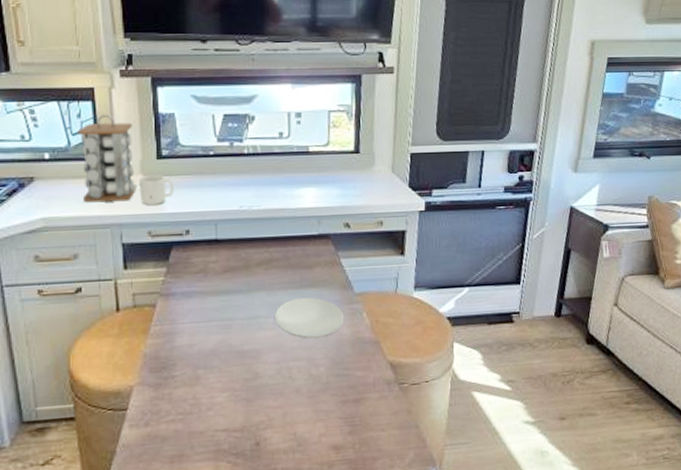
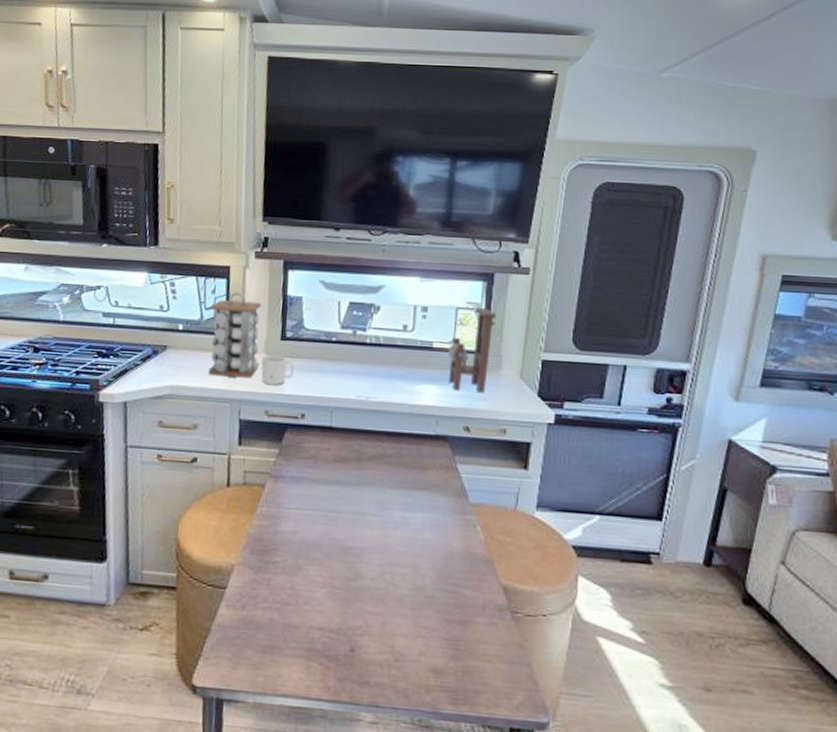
plate: present [275,297,345,339] -> none [383,499,457,546]
paper towel holder: none [323,108,367,191] -> present [448,307,497,393]

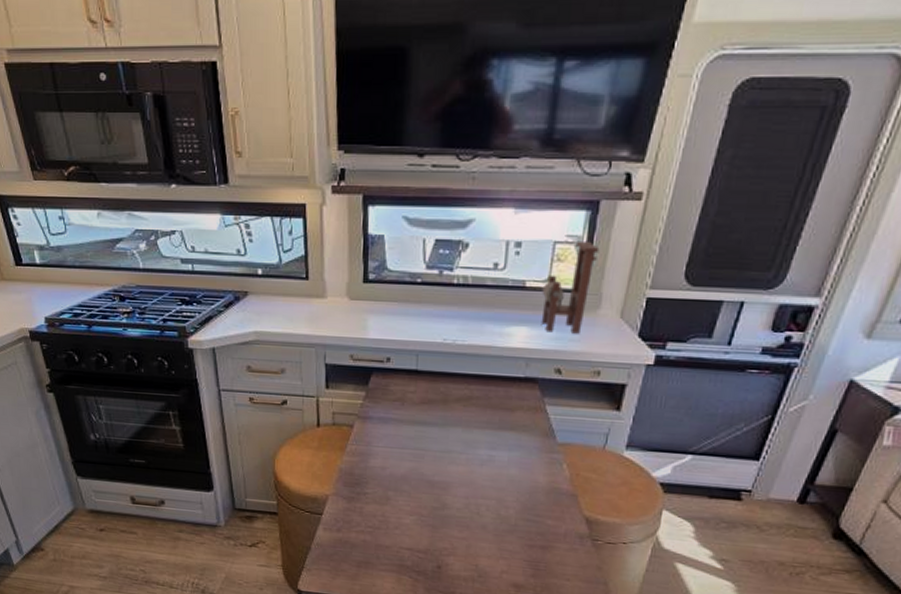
spice rack: present [209,292,261,378] -> none [288,233,342,323]
mug: present [261,354,294,386] -> none [344,298,378,330]

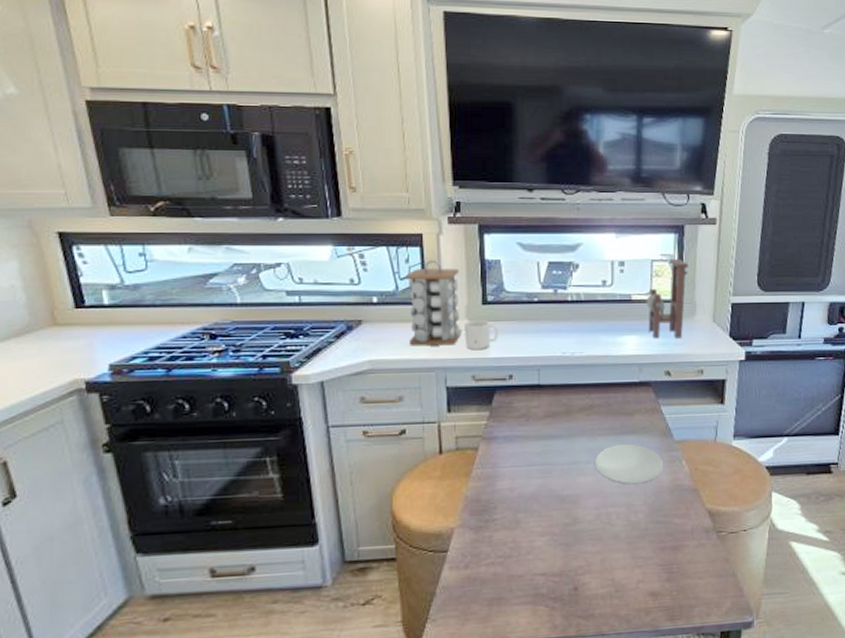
spice rack: none [288,233,342,323] -> present [404,260,462,346]
mug: none [344,298,378,330] -> present [465,319,498,351]
plate: none [469,439,543,482] -> present [595,444,664,485]

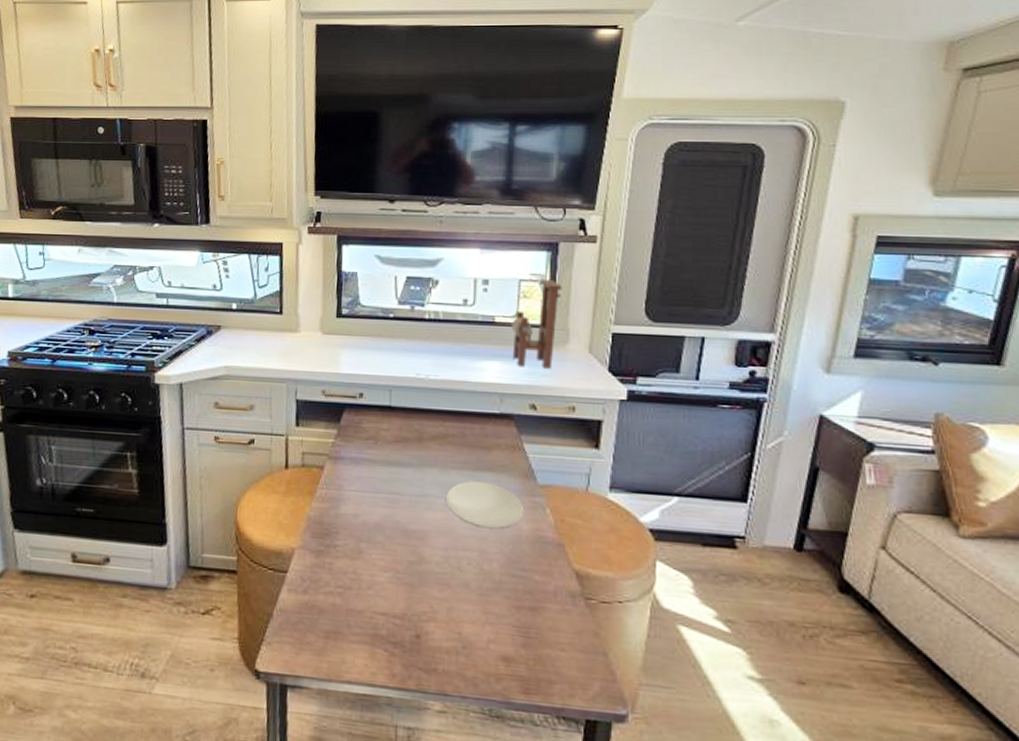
spice rack: present [404,260,462,346] -> none [263,269,316,357]
mug: present [465,319,498,351] -> none [317,332,351,365]

